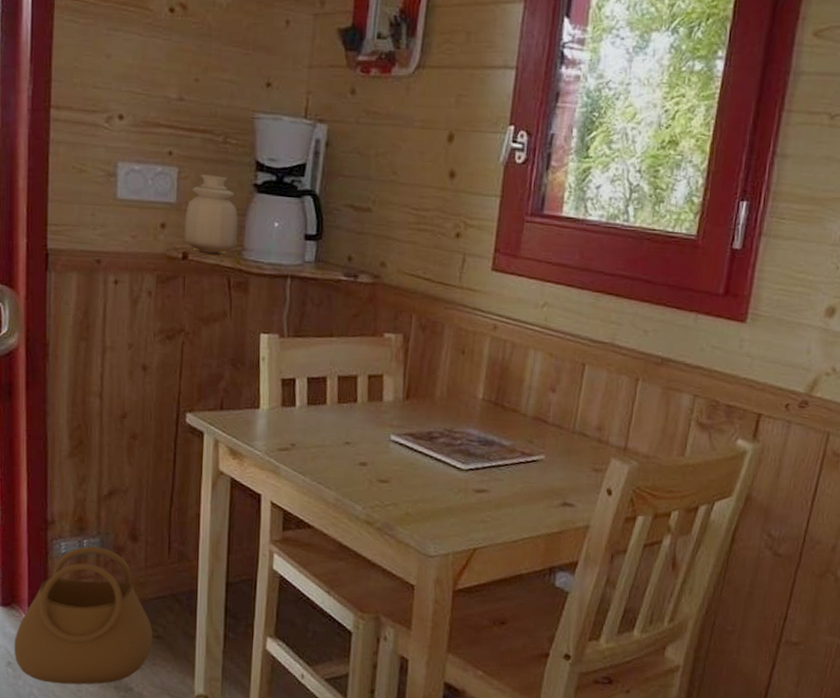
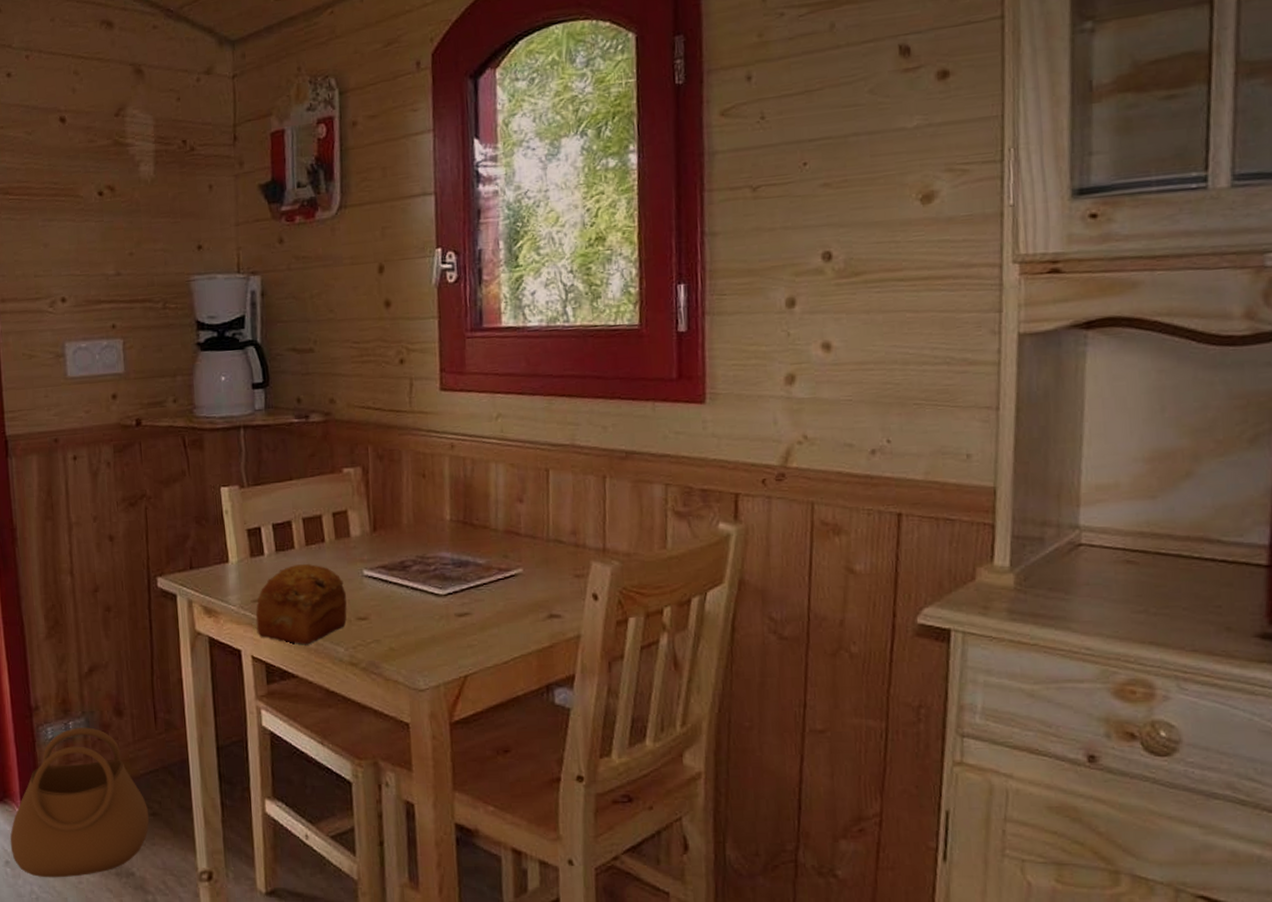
jar: present [184,175,239,254] -> none [134,340,187,417]
bread: none [279,420,372,498] -> present [255,563,347,644]

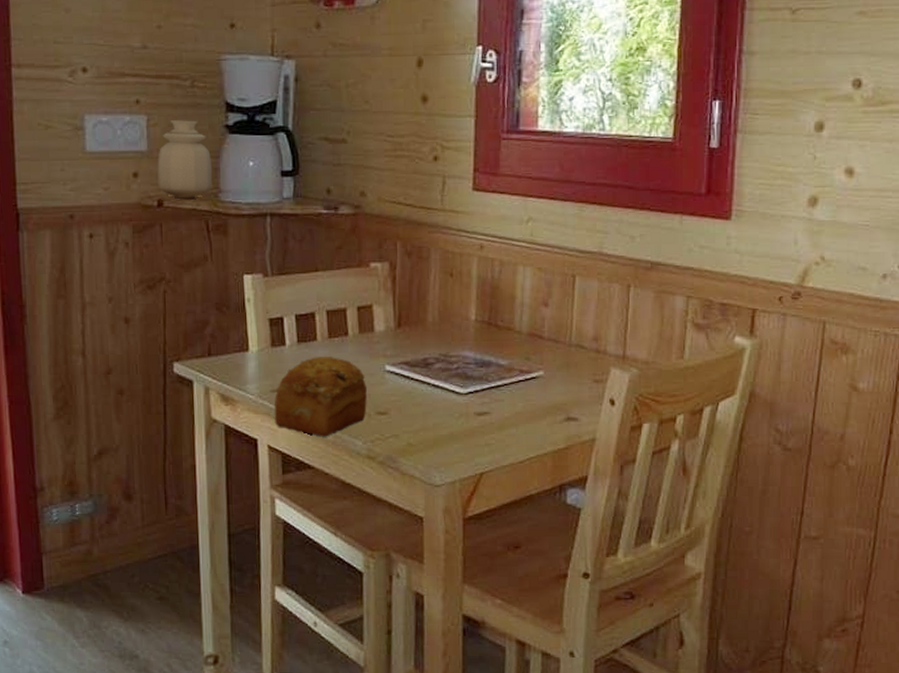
basket: present [10,727,149,878] -> none [9,510,155,659]
jar: none [134,340,187,417] -> present [157,120,213,199]

